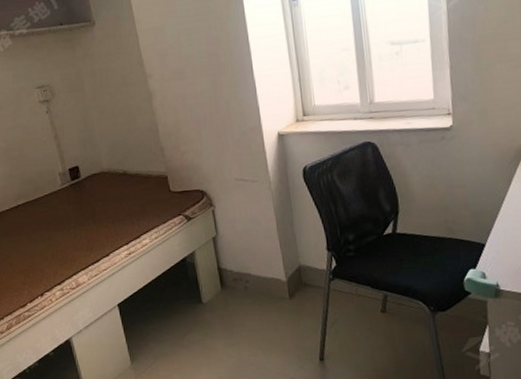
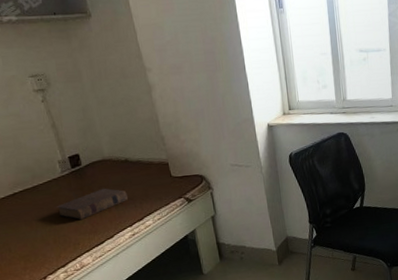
book: none [55,202,125,236] -> present [56,188,128,221]

